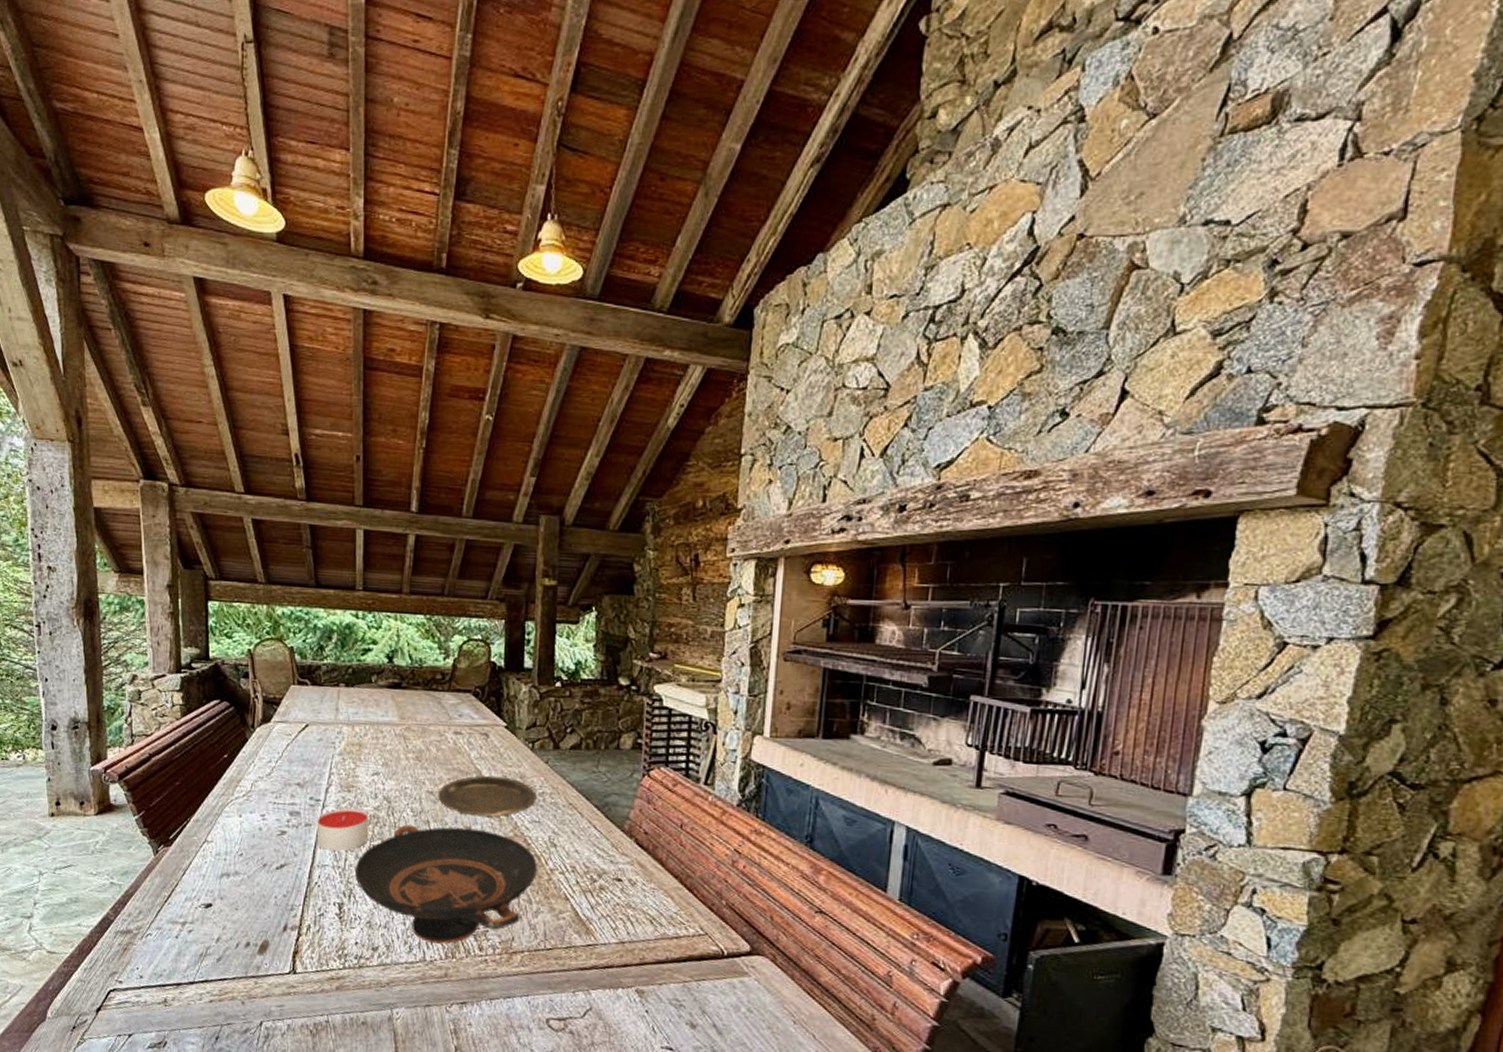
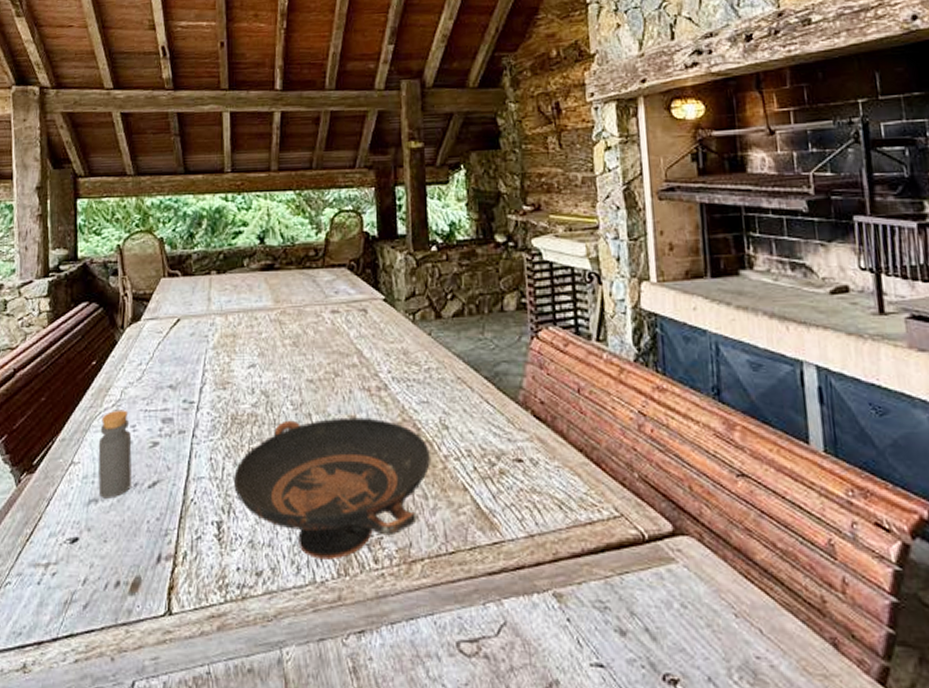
bottle: none [230,799,261,875] -> present [98,410,132,499]
candle: present [316,807,369,852] -> none [191,407,247,459]
plate: present [438,775,537,817] -> none [318,355,423,403]

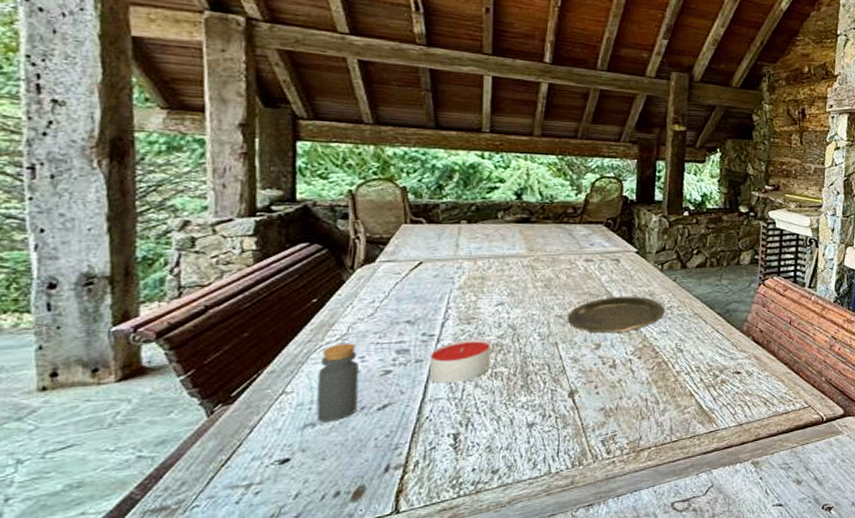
candle: none [191,407,247,459] -> present [428,339,491,383]
decorative bowl: present [234,417,430,560] -> none [474,345,665,456]
plate: none [318,355,423,403] -> present [567,296,665,334]

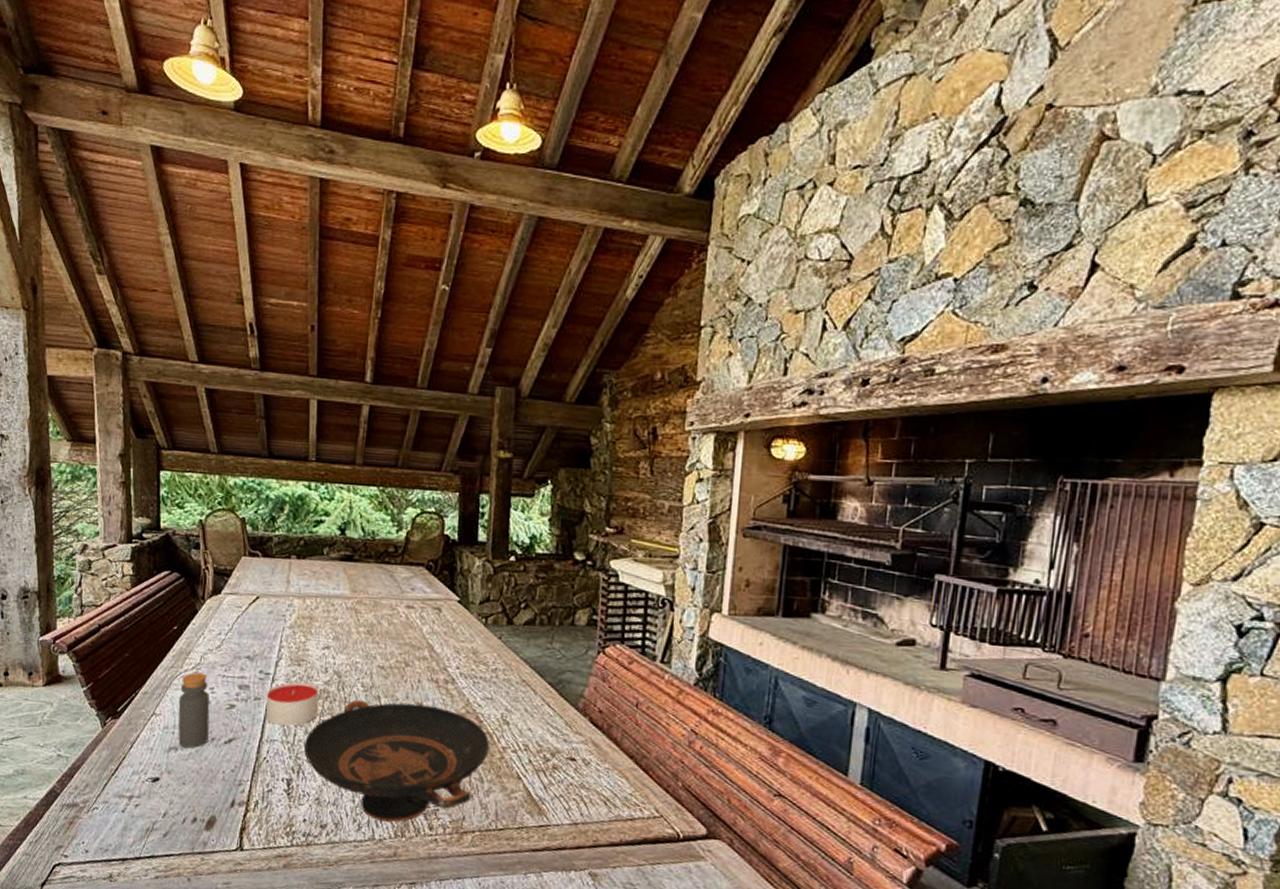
decorative bowl: none [474,345,665,456] -> present [304,699,489,823]
plate: present [567,296,665,334] -> none [389,650,490,693]

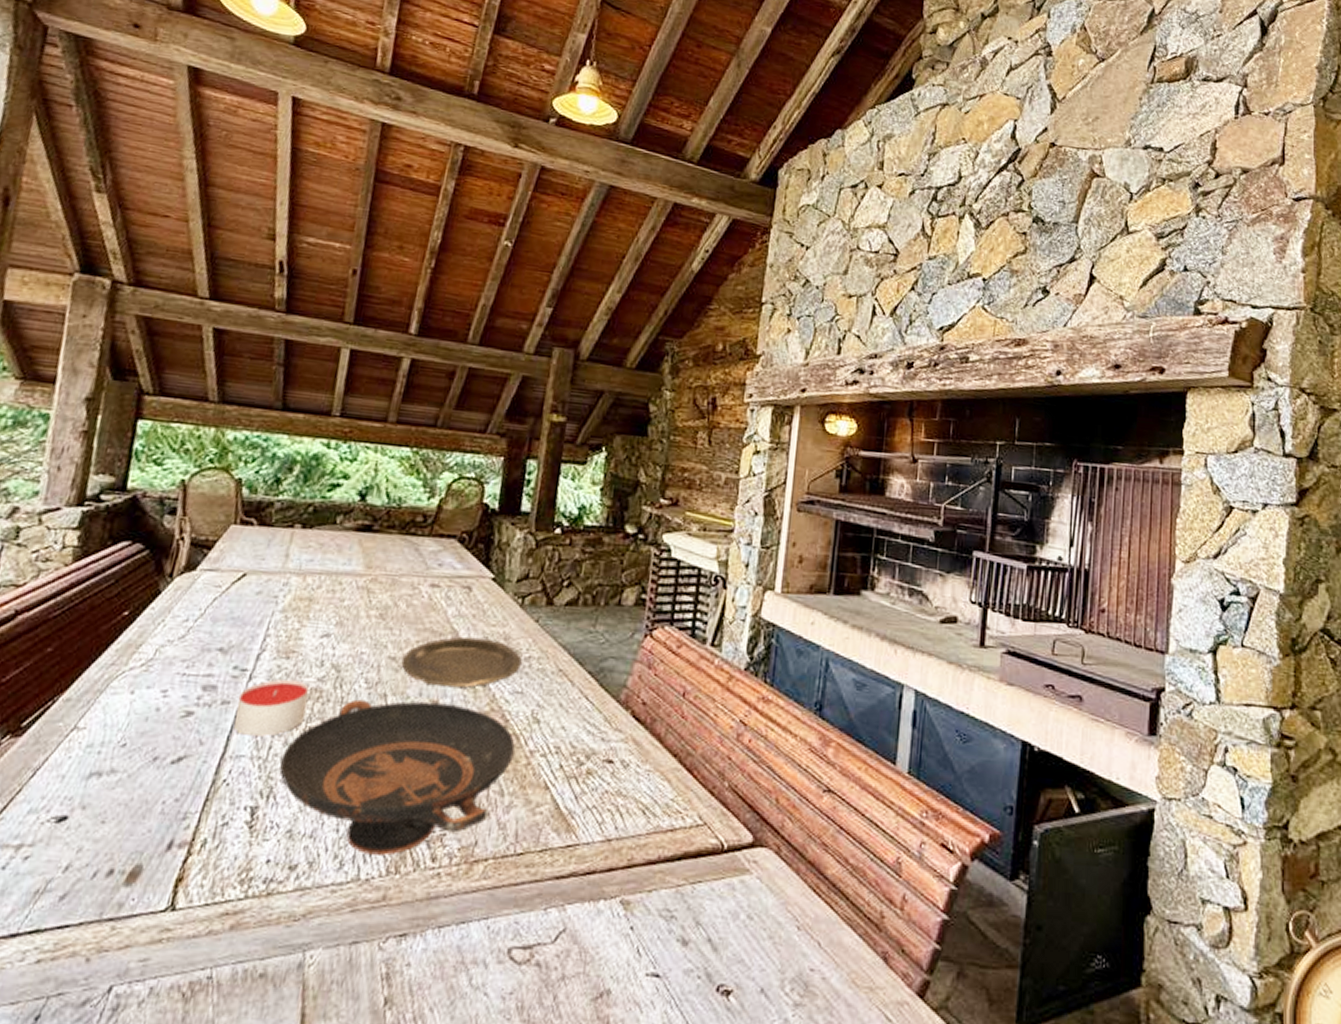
bottle: present [178,672,210,749] -> none [104,670,161,773]
plate: none [389,650,490,693] -> present [401,636,522,688]

